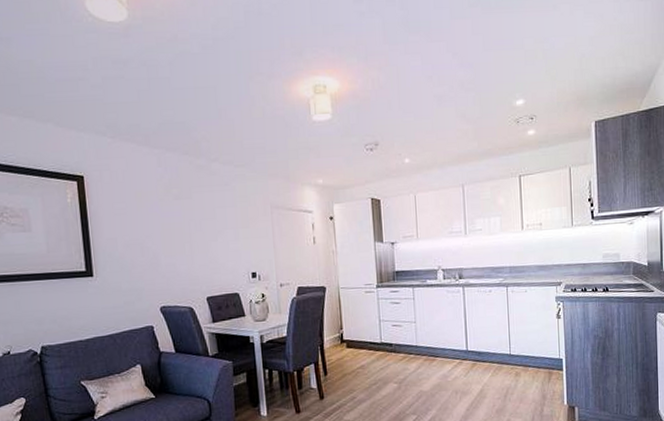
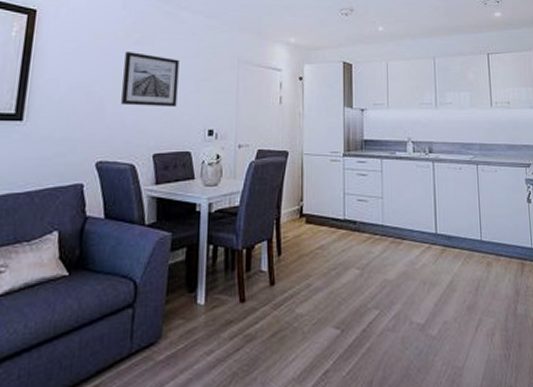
wall art: none [168,207,221,257] -> present [121,52,179,108]

